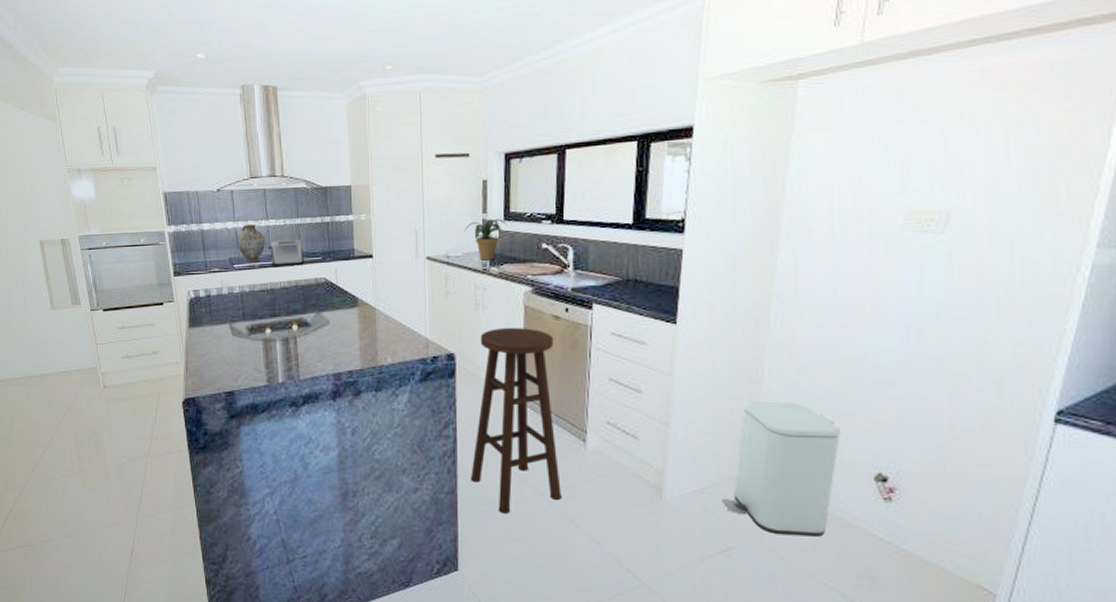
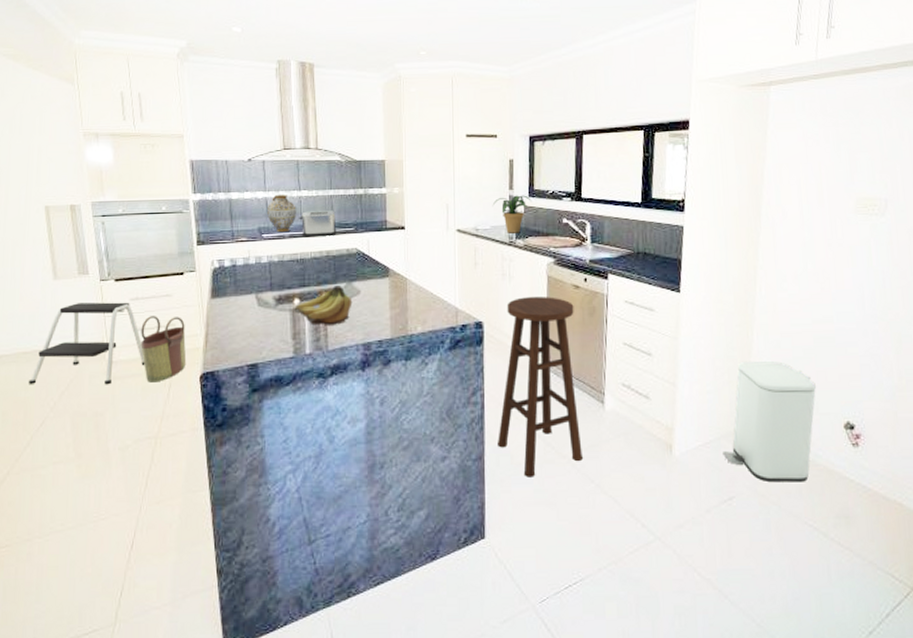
step stool: none [36,331,134,407] -> present [28,302,145,385]
shopping bag: none [128,344,170,406] -> present [141,316,187,383]
fruit: none [266,314,322,356] -> present [294,284,353,326]

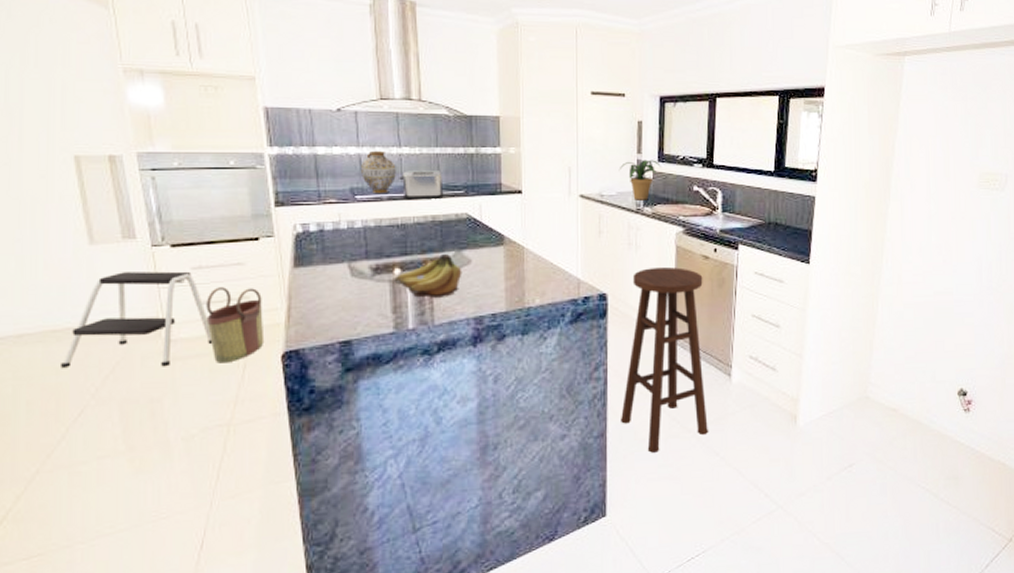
pedal bin: present [723,361,816,482] -> none [845,331,934,448]

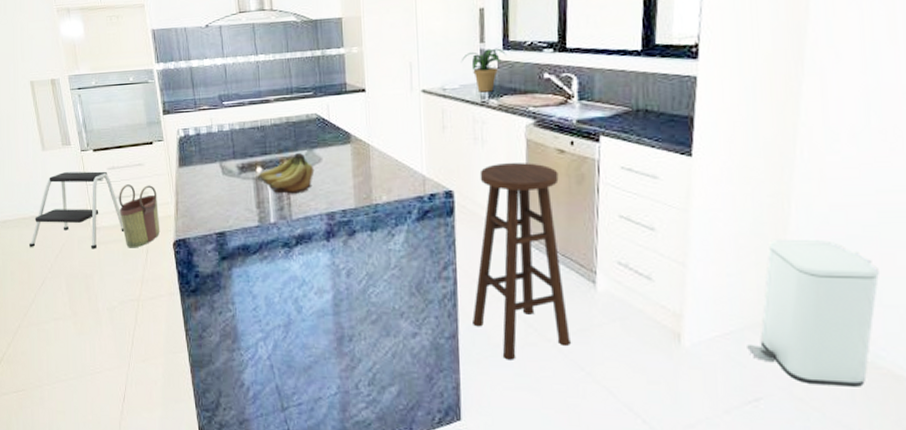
ceramic jug: present [360,151,398,194] -> none [225,60,256,100]
toaster: present [399,171,444,200] -> none [257,74,295,104]
pedal bin: none [845,331,934,448] -> present [747,239,879,387]

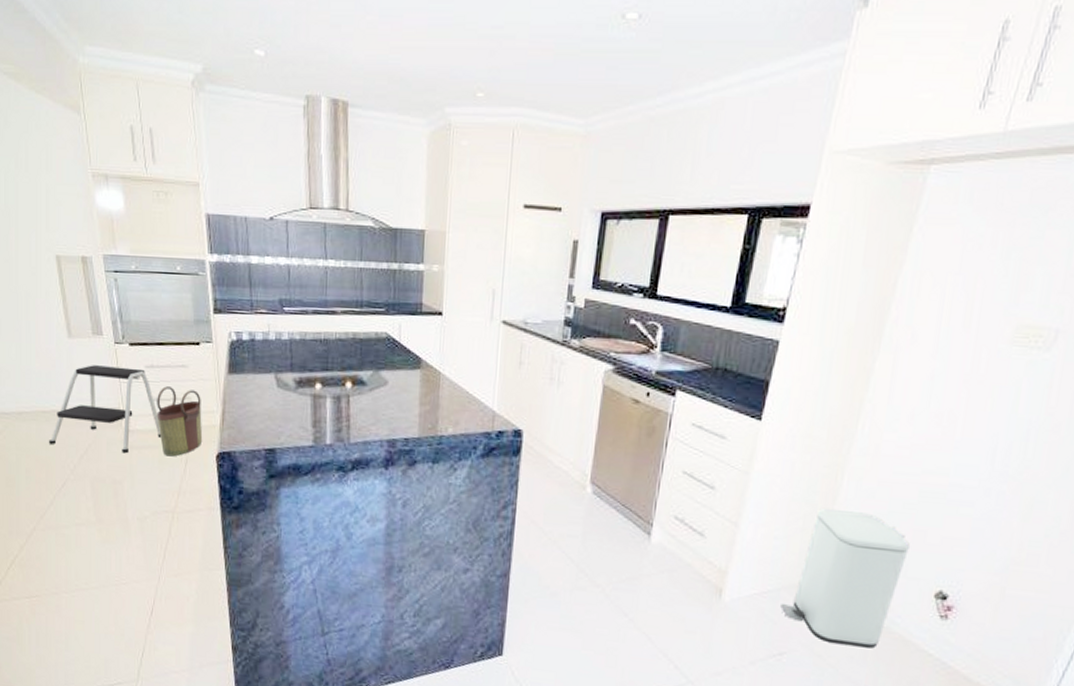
fruit: present [257,152,315,195] -> none [315,372,379,418]
potted plant: present [461,48,506,93] -> none [547,285,595,332]
bar stool: present [472,163,570,360] -> none [526,407,630,602]

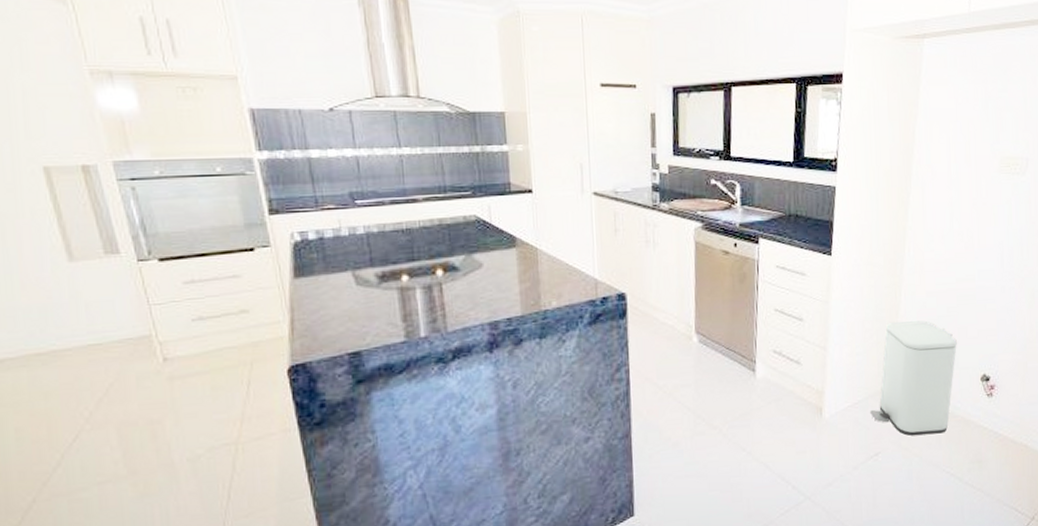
step stool: present [48,365,162,454] -> none [47,286,213,394]
shopping bag: present [157,386,203,457] -> none [202,301,268,381]

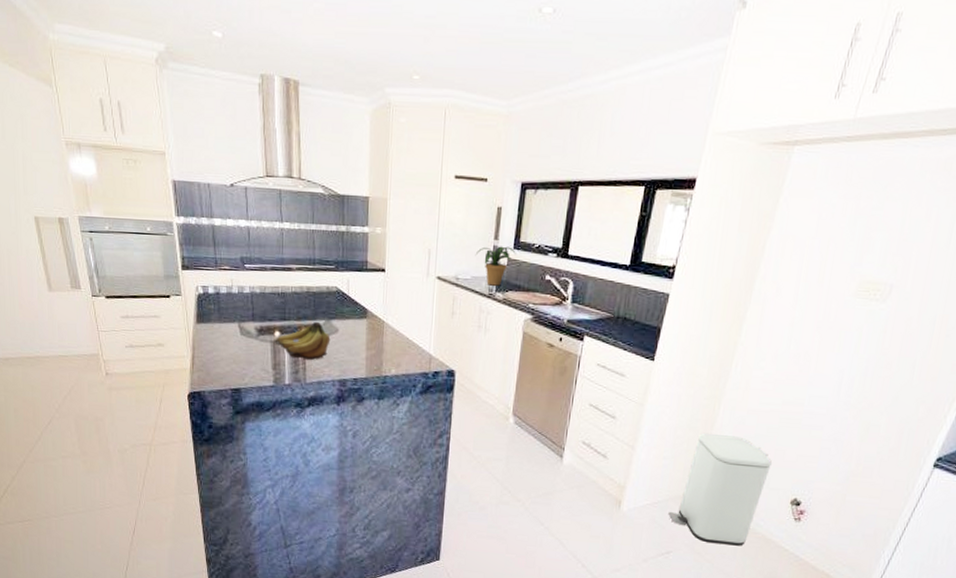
fruit: none [402,257,474,305] -> present [275,321,331,361]
potted plant: none [632,153,676,196] -> present [475,246,516,286]

